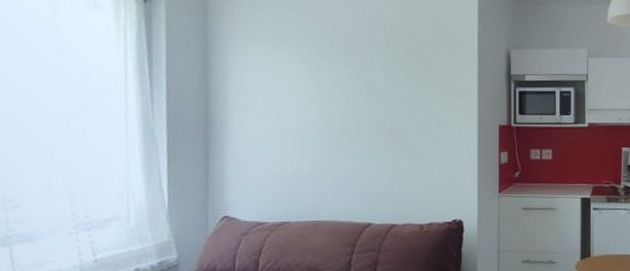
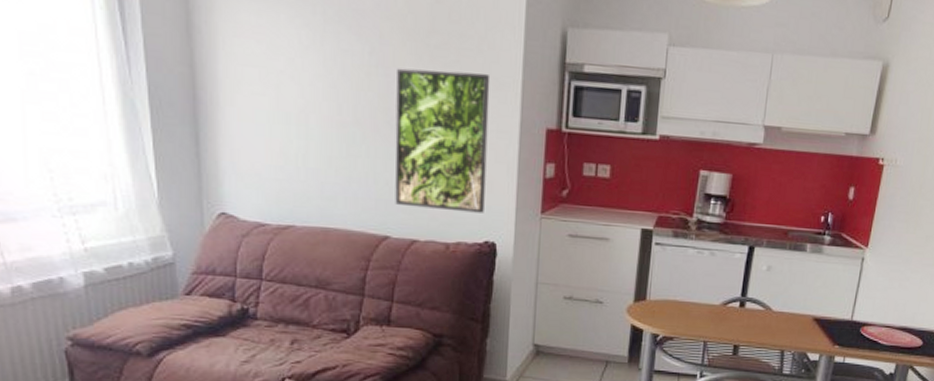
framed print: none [376,87,453,197] -> present [395,68,491,213]

